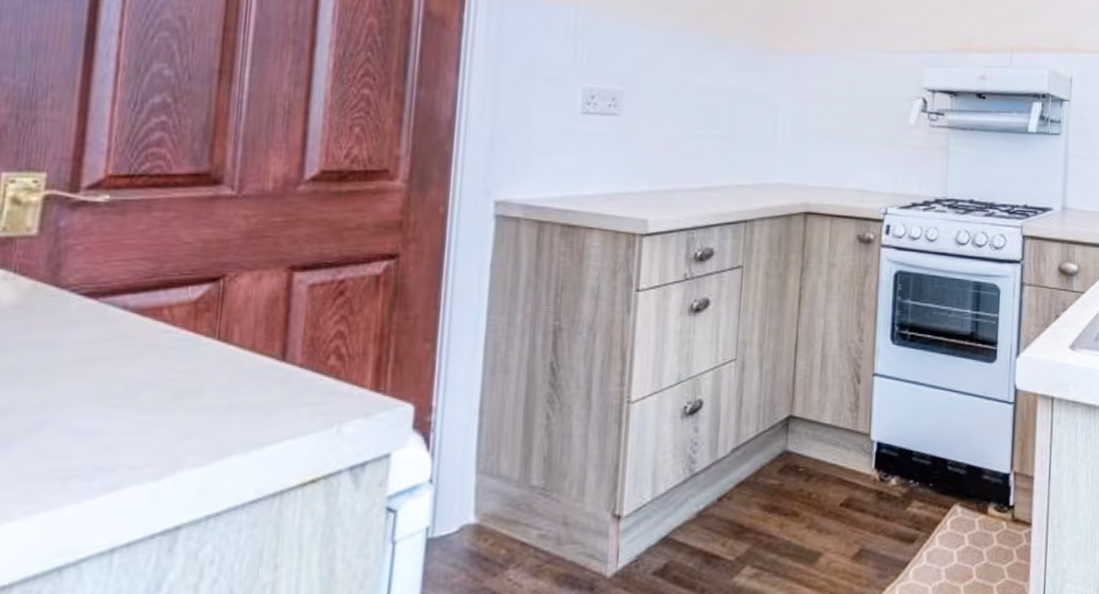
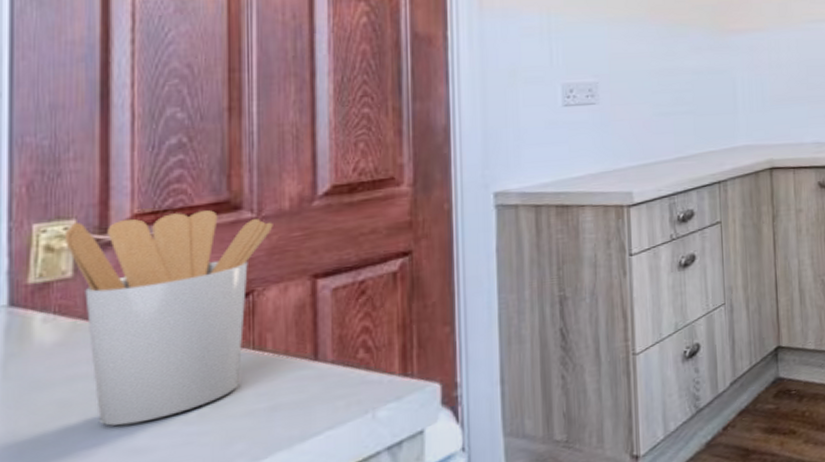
utensil holder: none [32,177,254,403] -> present [64,210,273,426]

